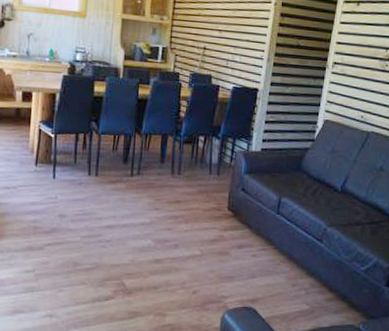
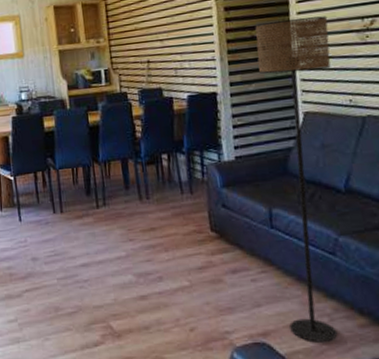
floor lamp: none [274,34,361,310] -> present [255,16,338,343]

